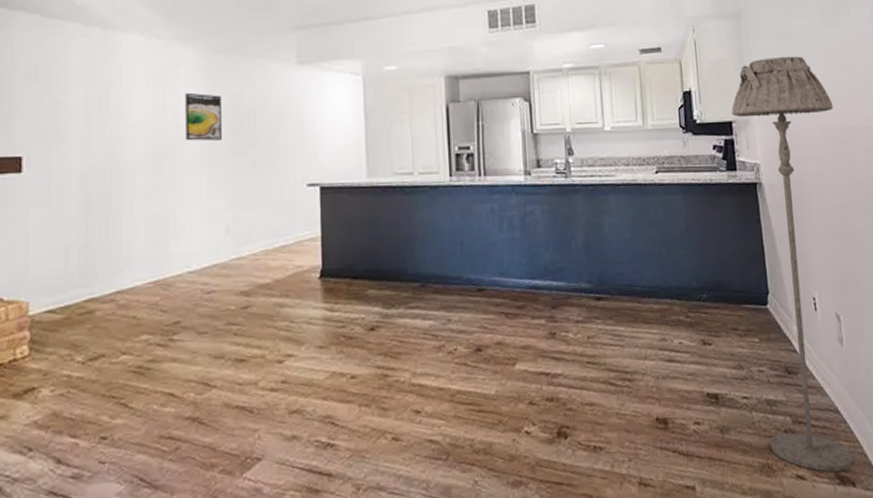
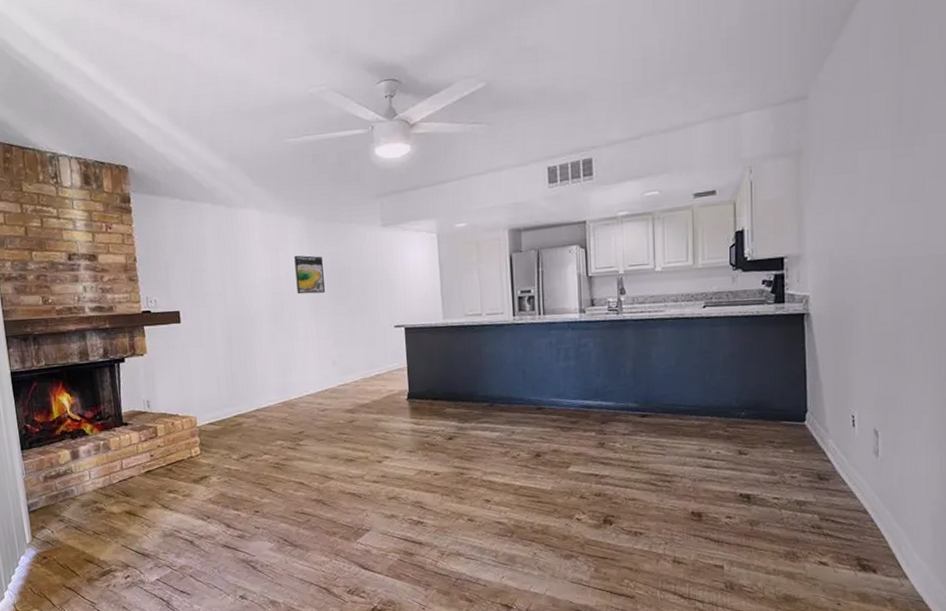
floor lamp: present [731,56,854,472] -> none [784,189,895,561]

